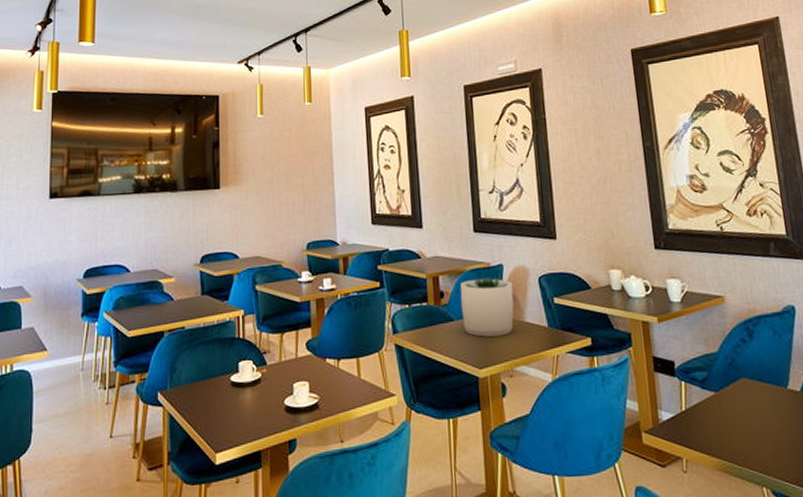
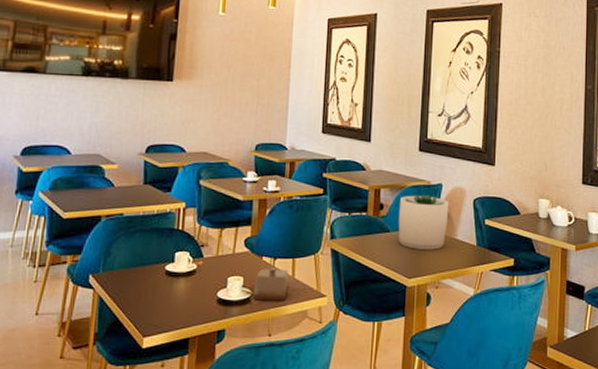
sugar bowl: none [320,369,357,405] -> present [253,267,290,301]

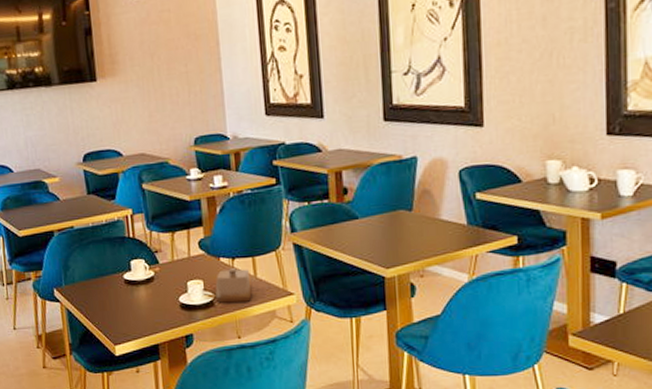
planter: present [398,194,449,250] -> none [366,170,428,236]

